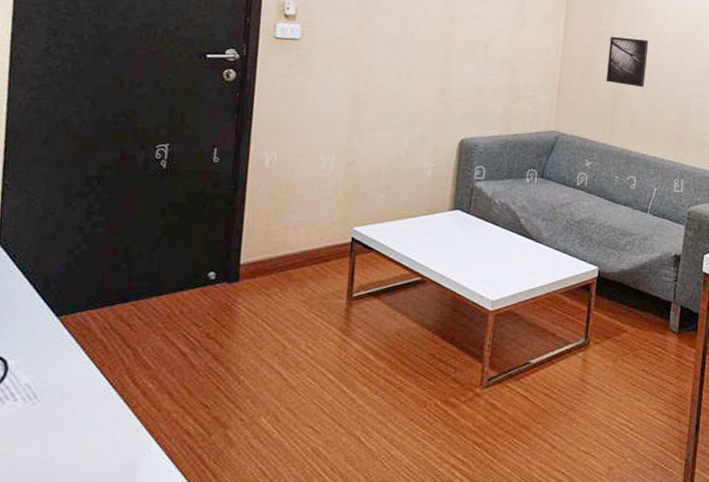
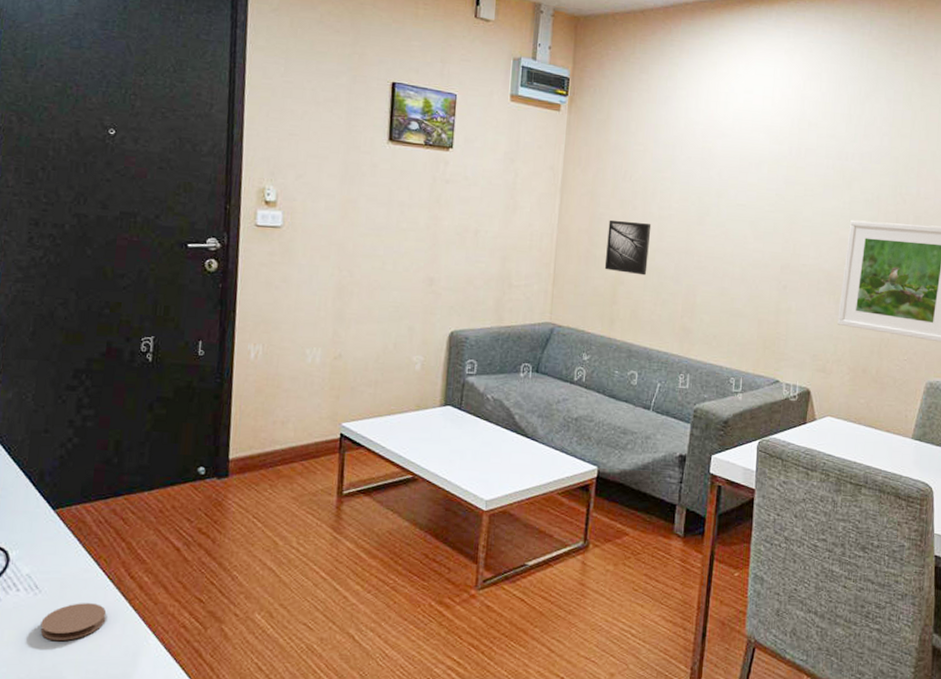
coaster: none [36,412,108,451] -> present [40,603,107,641]

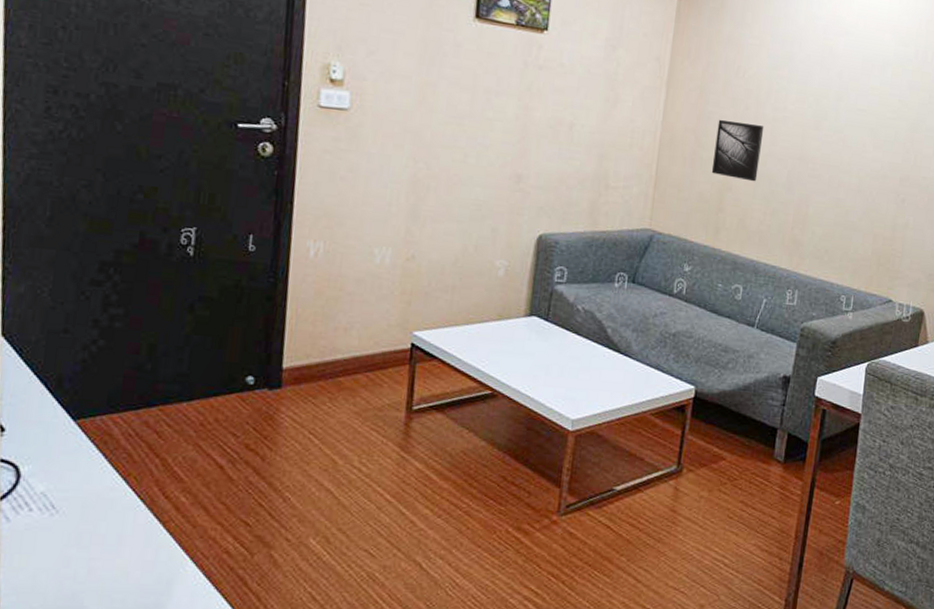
coaster: present [40,603,107,641] -> none [57,525,137,567]

